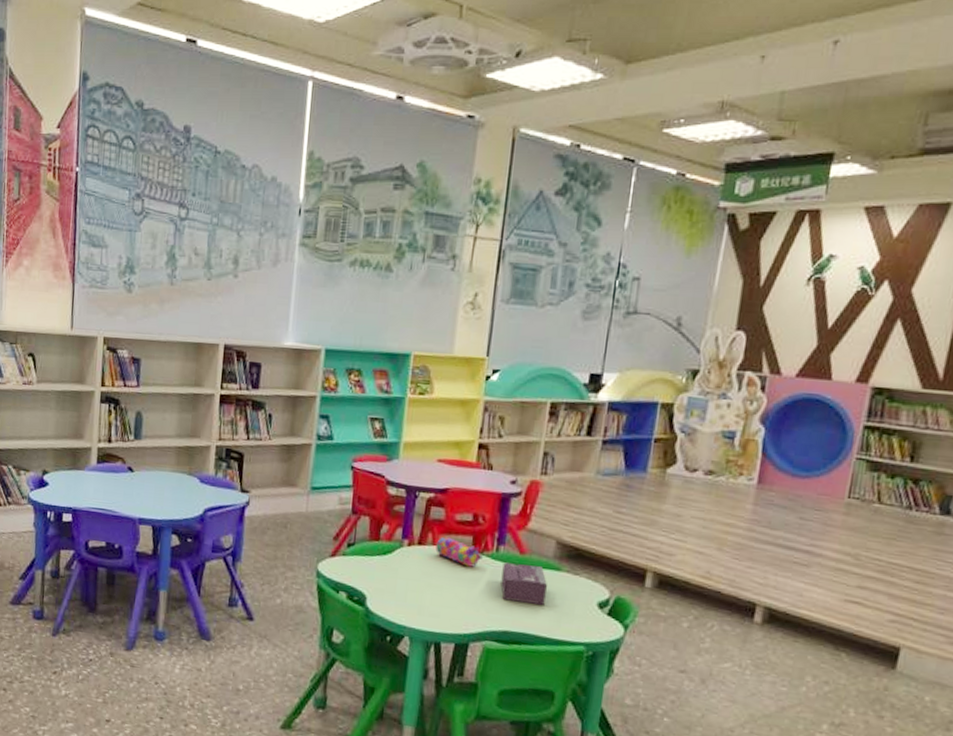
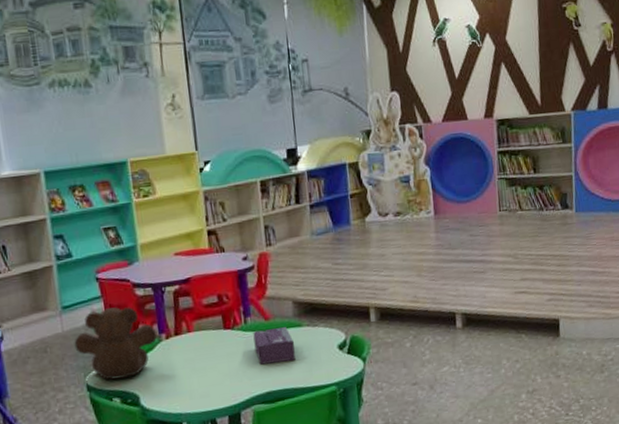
teddy bear: none [314,499,400,575] -> present [74,307,158,380]
pencil case: present [435,536,483,567] -> none [191,321,235,344]

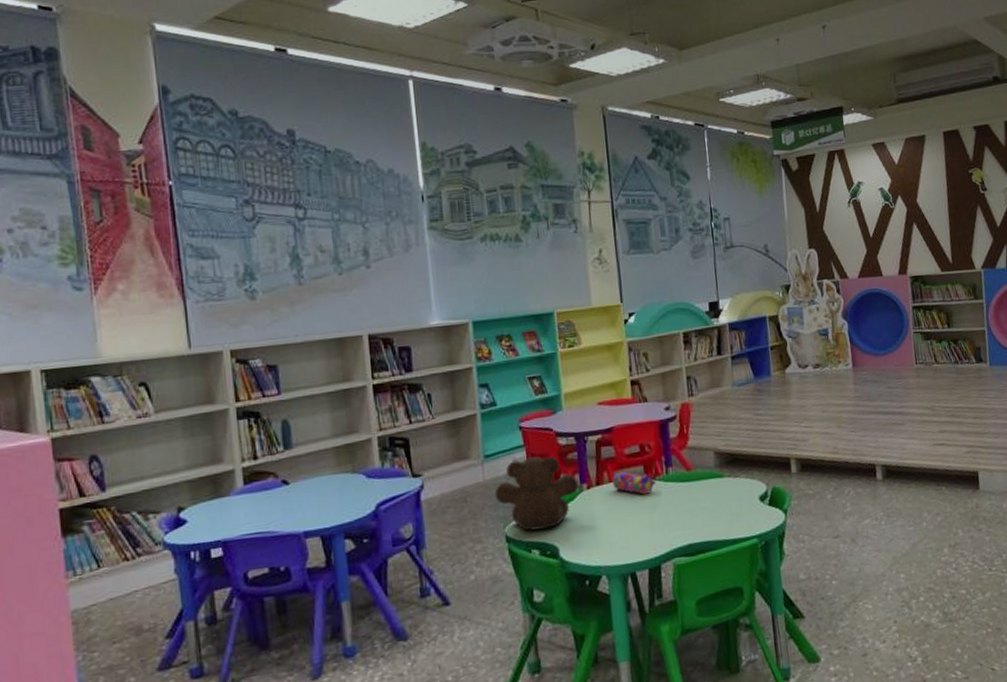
pencil case: none [191,321,235,344] -> present [612,471,656,495]
tissue box: present [253,327,296,365] -> none [674,478,717,516]

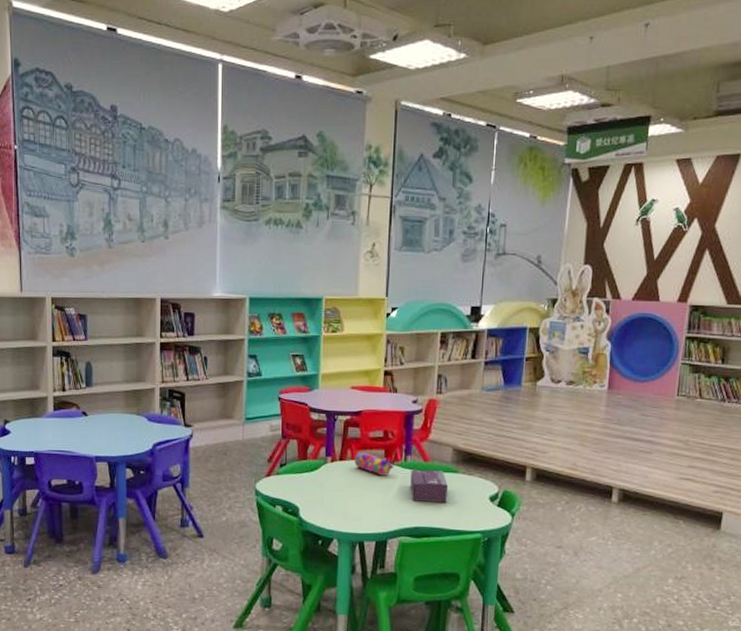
teddy bear: present [494,456,579,531] -> none [251,426,324,490]
tissue box: none [674,478,717,516] -> present [410,470,449,503]

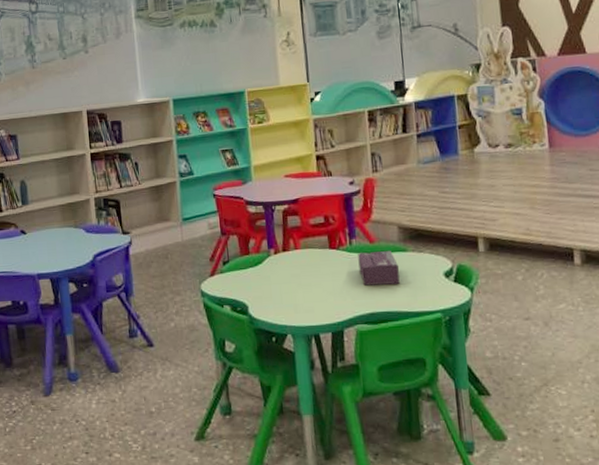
pencil case: present [354,452,394,476] -> none [298,240,340,263]

